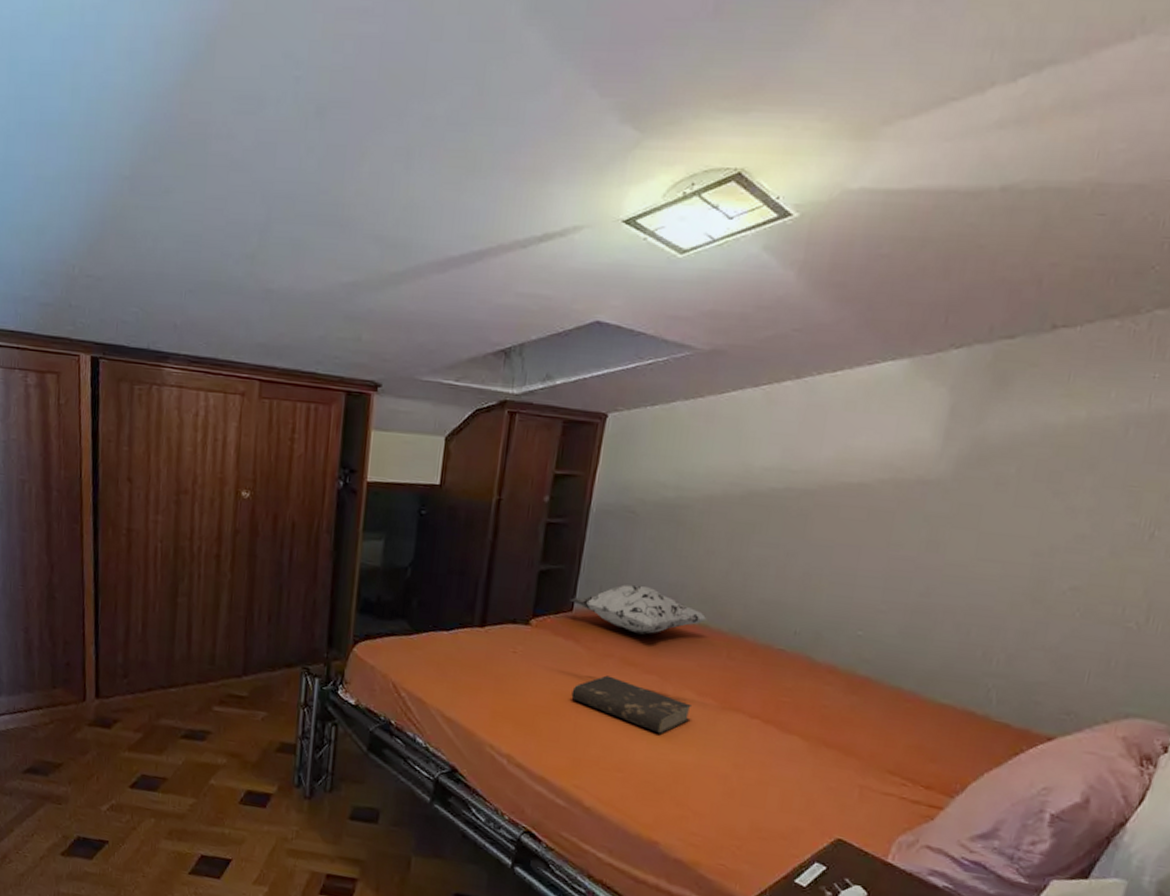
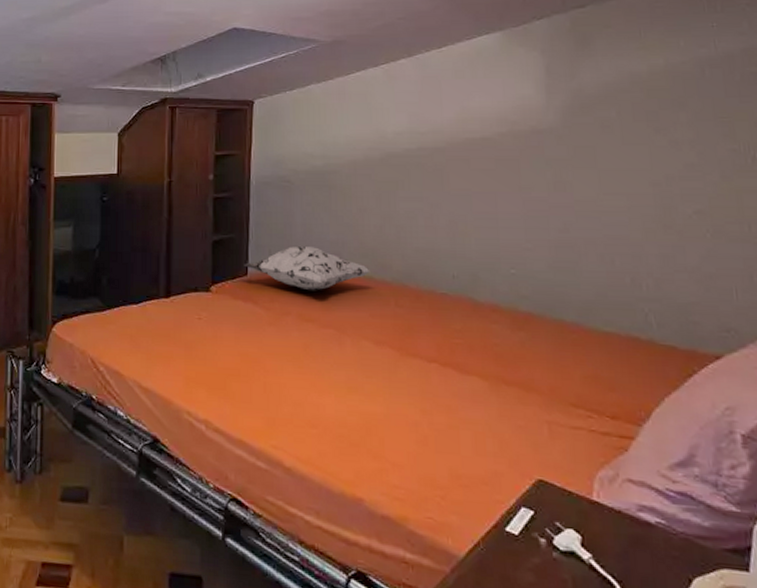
book: present [571,675,691,734] -> none [257,333,371,386]

